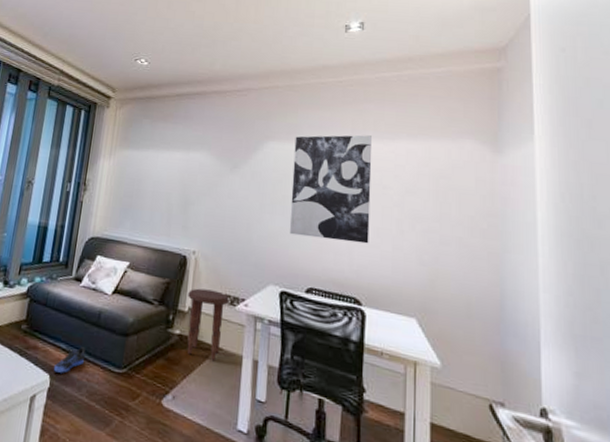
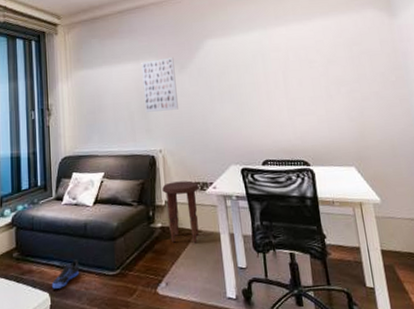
wall art: none [185,152,227,212] -> present [141,57,178,112]
wall art: present [289,135,372,244] -> none [229,19,306,118]

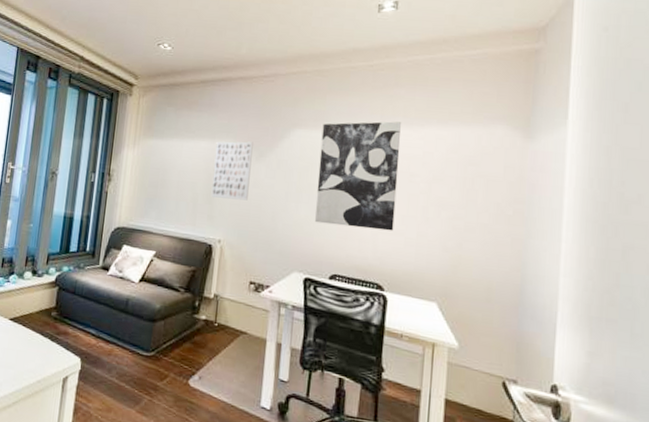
sneaker: present [52,260,80,289] -> none [85,332,115,357]
side table: present [162,180,199,244] -> none [212,276,254,345]
wall art: none [229,19,306,118] -> present [315,121,401,231]

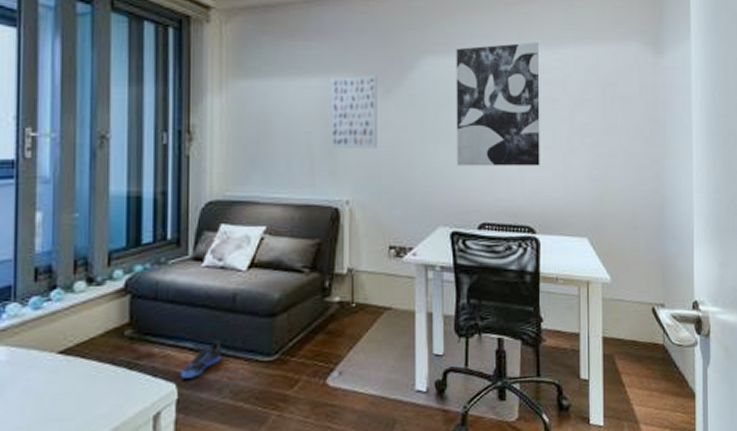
sneaker: none [85,332,115,357] -> present [181,341,222,379]

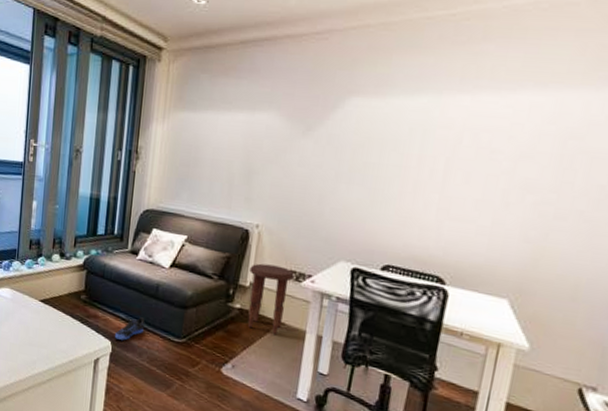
wall art: present [331,75,377,148] -> none [249,112,300,182]
side table: none [345,243,395,324] -> present [247,263,295,335]
wall art: present [456,42,540,166] -> none [369,85,486,218]

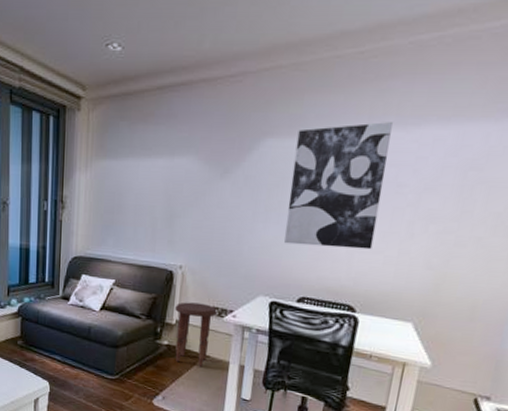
sneaker: present [115,317,145,340] -> none [52,358,80,380]
wall art: none [369,85,486,218] -> present [284,122,393,250]

